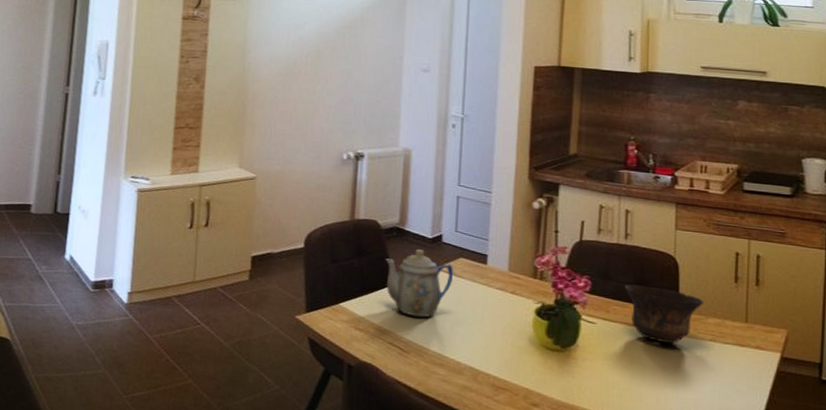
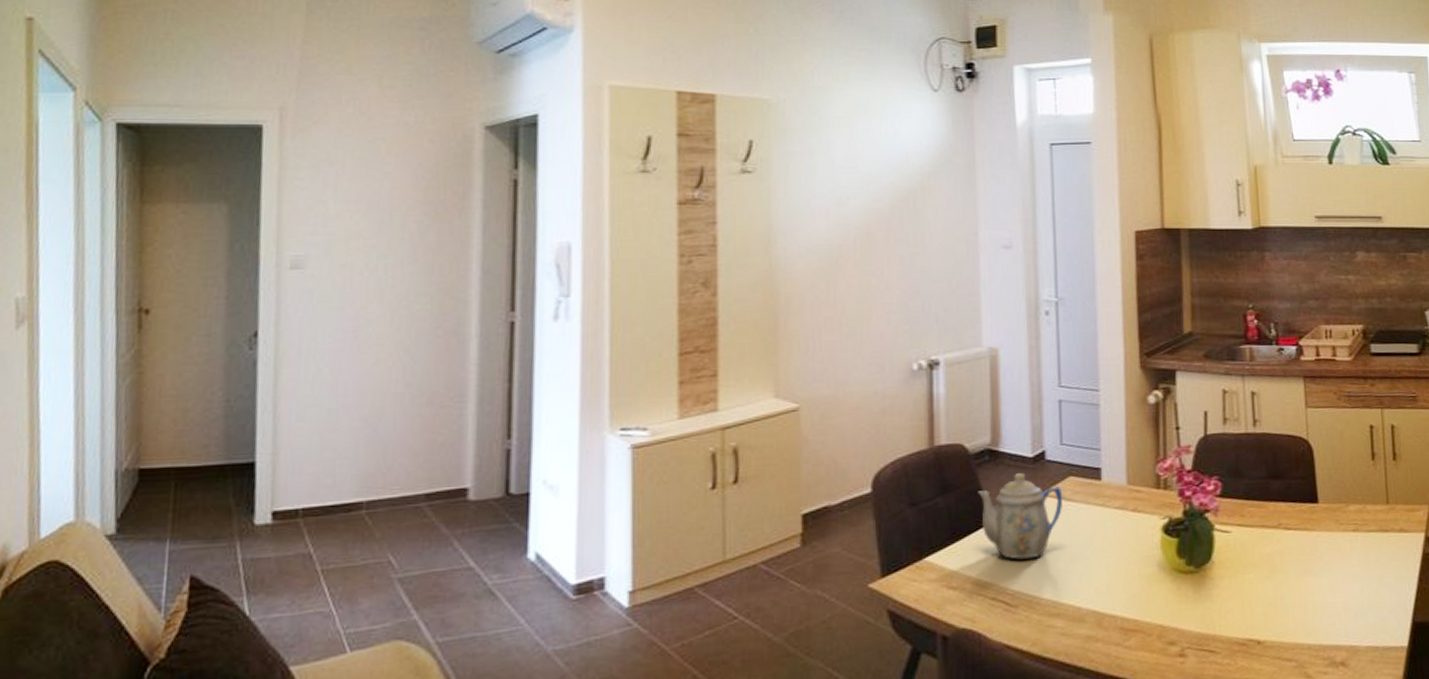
bowl: present [624,284,704,344] -> none [1257,478,1342,543]

